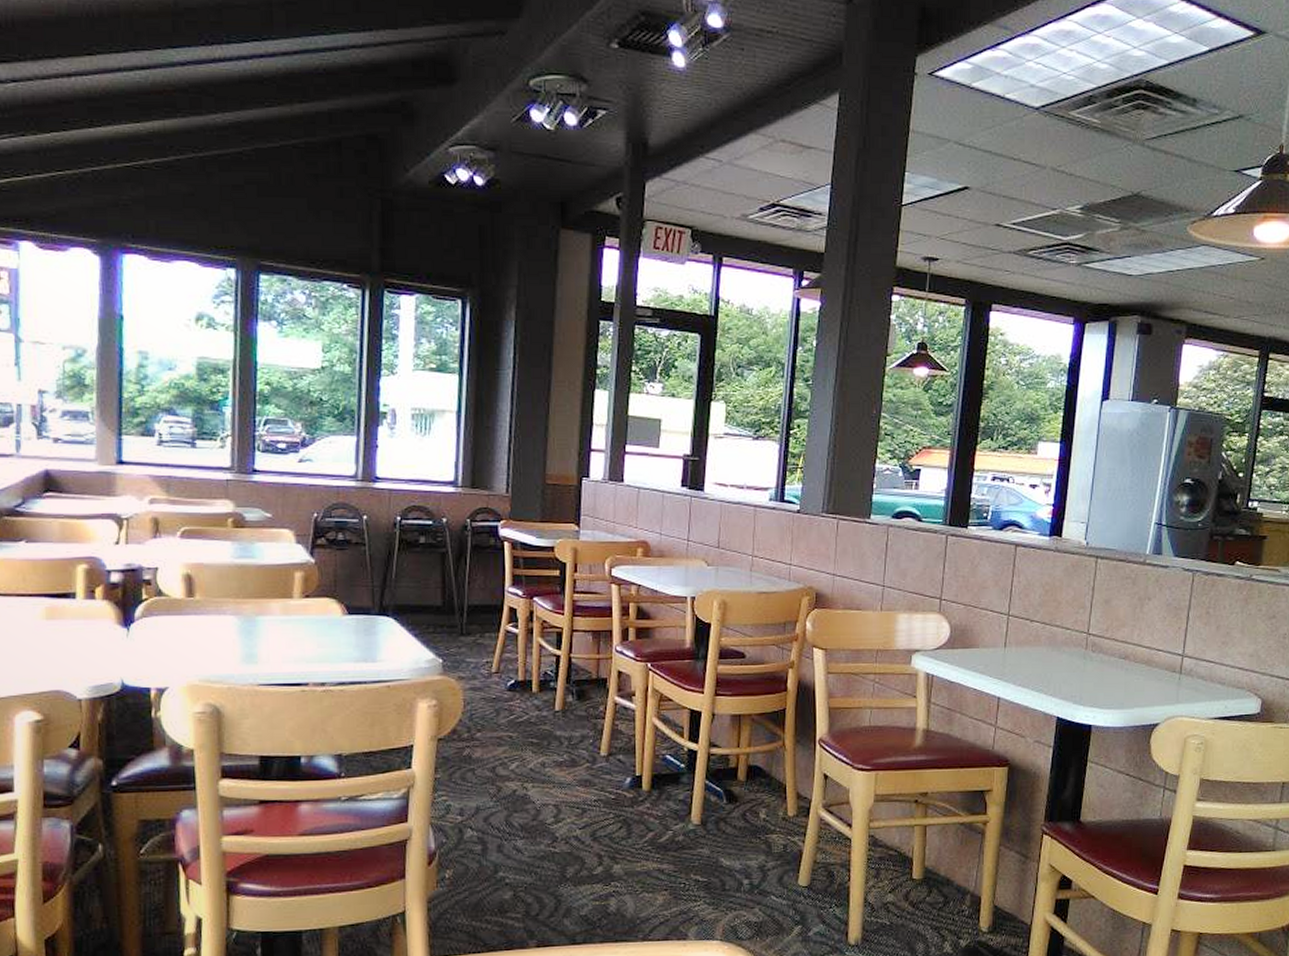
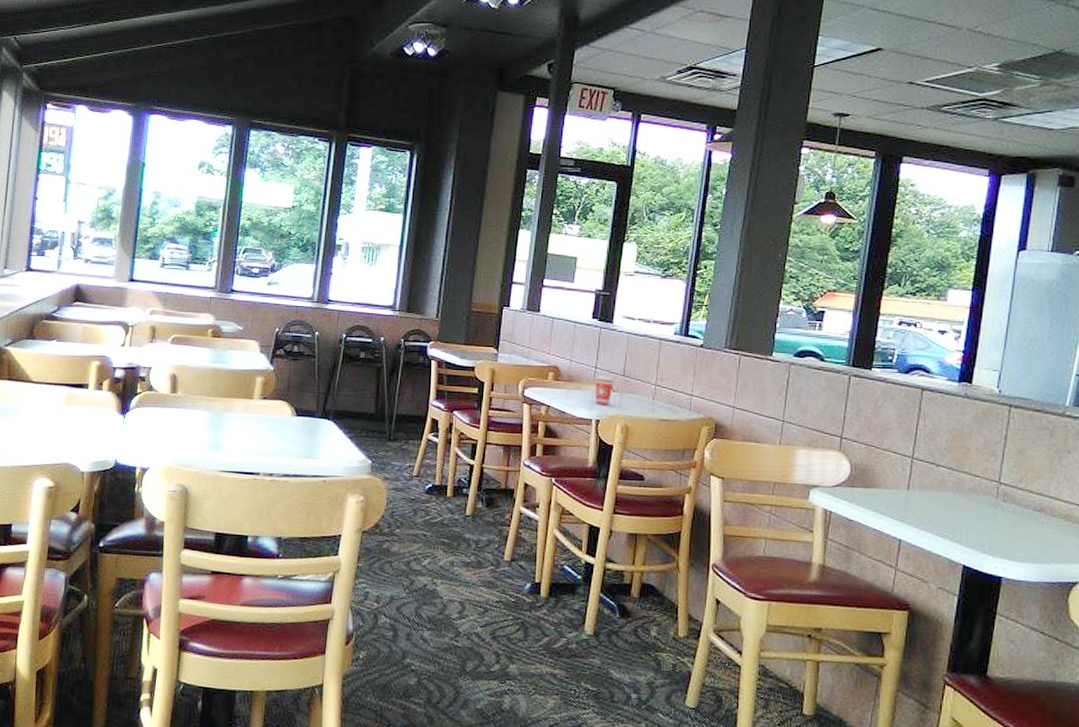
beverage cup: none [686,532,708,581] -> present [594,360,614,405]

